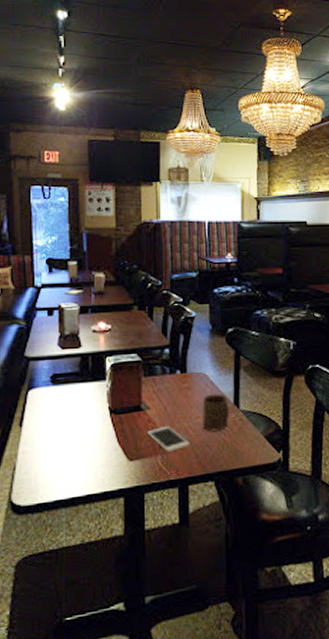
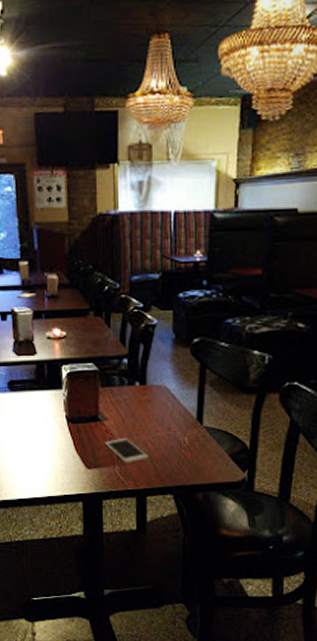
cup: present [202,393,230,432] -> none [162,408,192,447]

